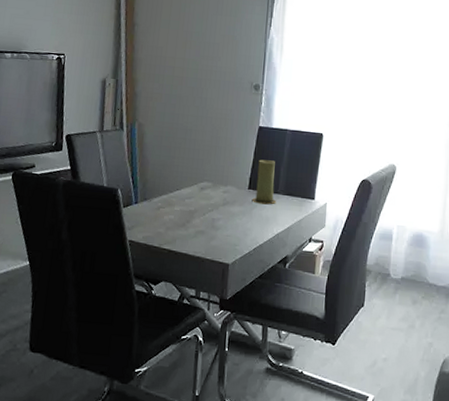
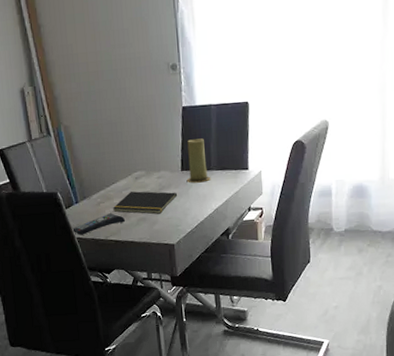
remote control: none [125,220,183,238] -> present [71,213,126,235]
notepad: none [172,201,240,230] -> present [113,191,177,214]

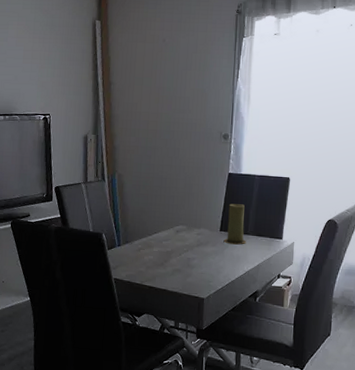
remote control: present [71,213,126,235] -> none [110,260,162,277]
notepad: present [113,191,177,214] -> none [152,243,213,268]

